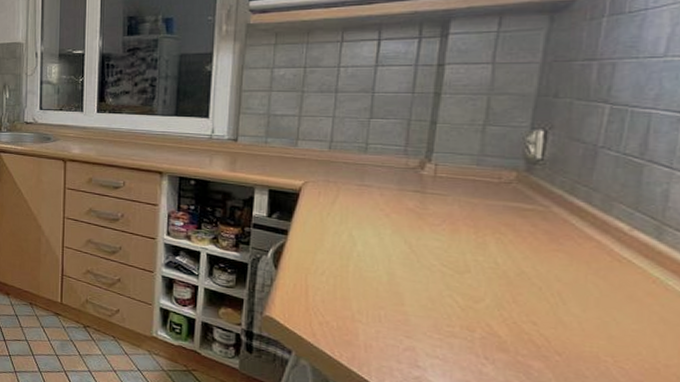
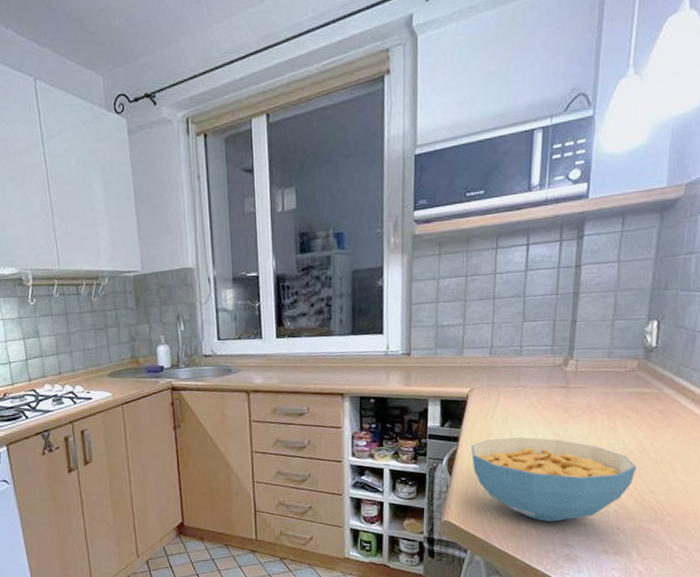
cereal bowl: none [302,237,513,339] -> present [471,437,637,522]

